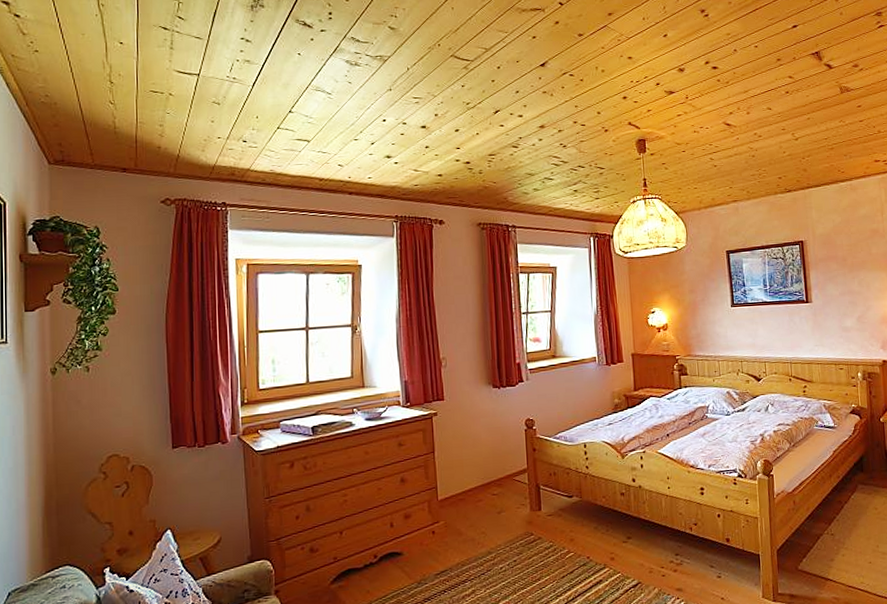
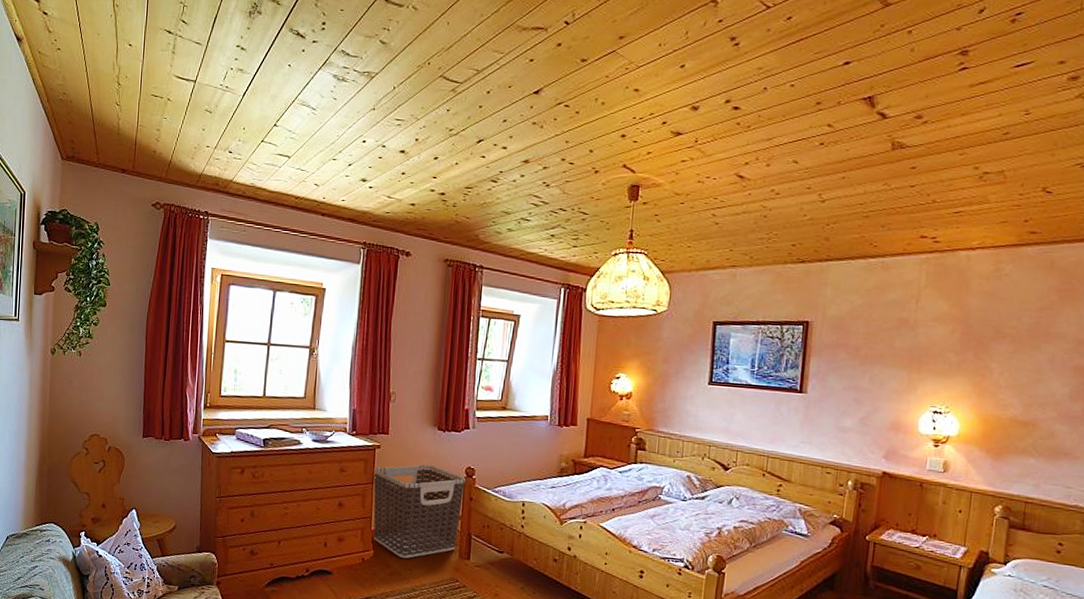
clothes hamper: none [432,423,527,523] -> present [373,464,467,558]

